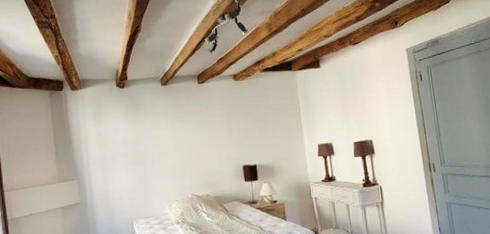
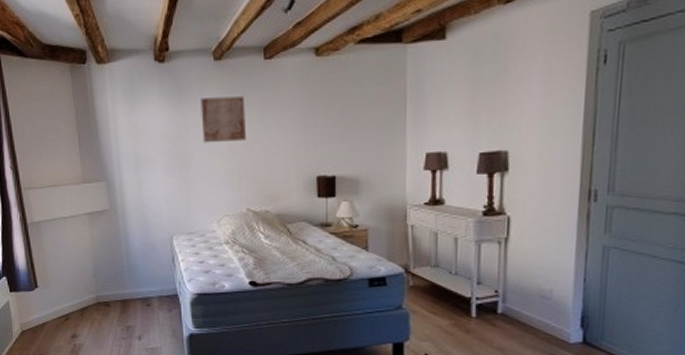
wall art: none [152,110,189,146] -> present [201,96,247,143]

